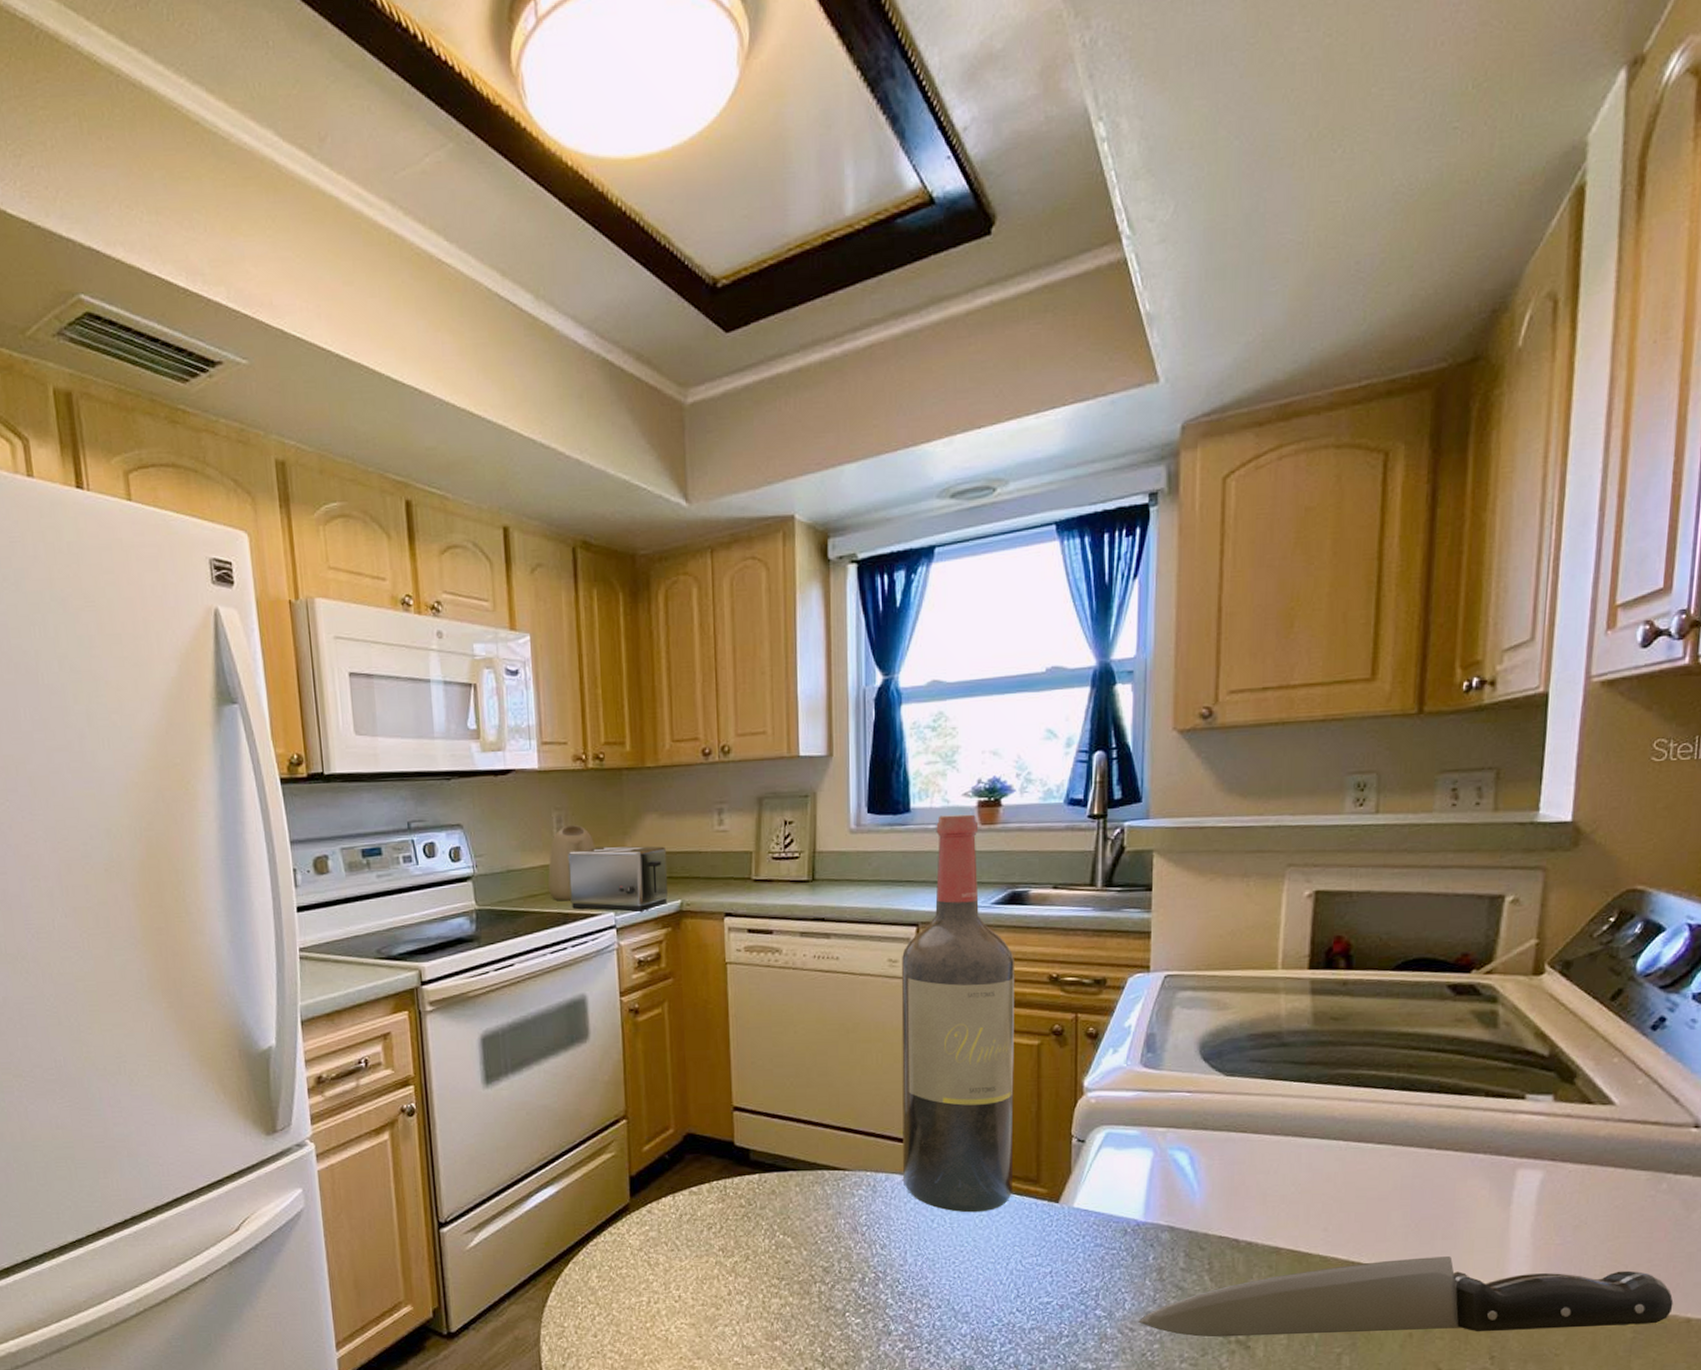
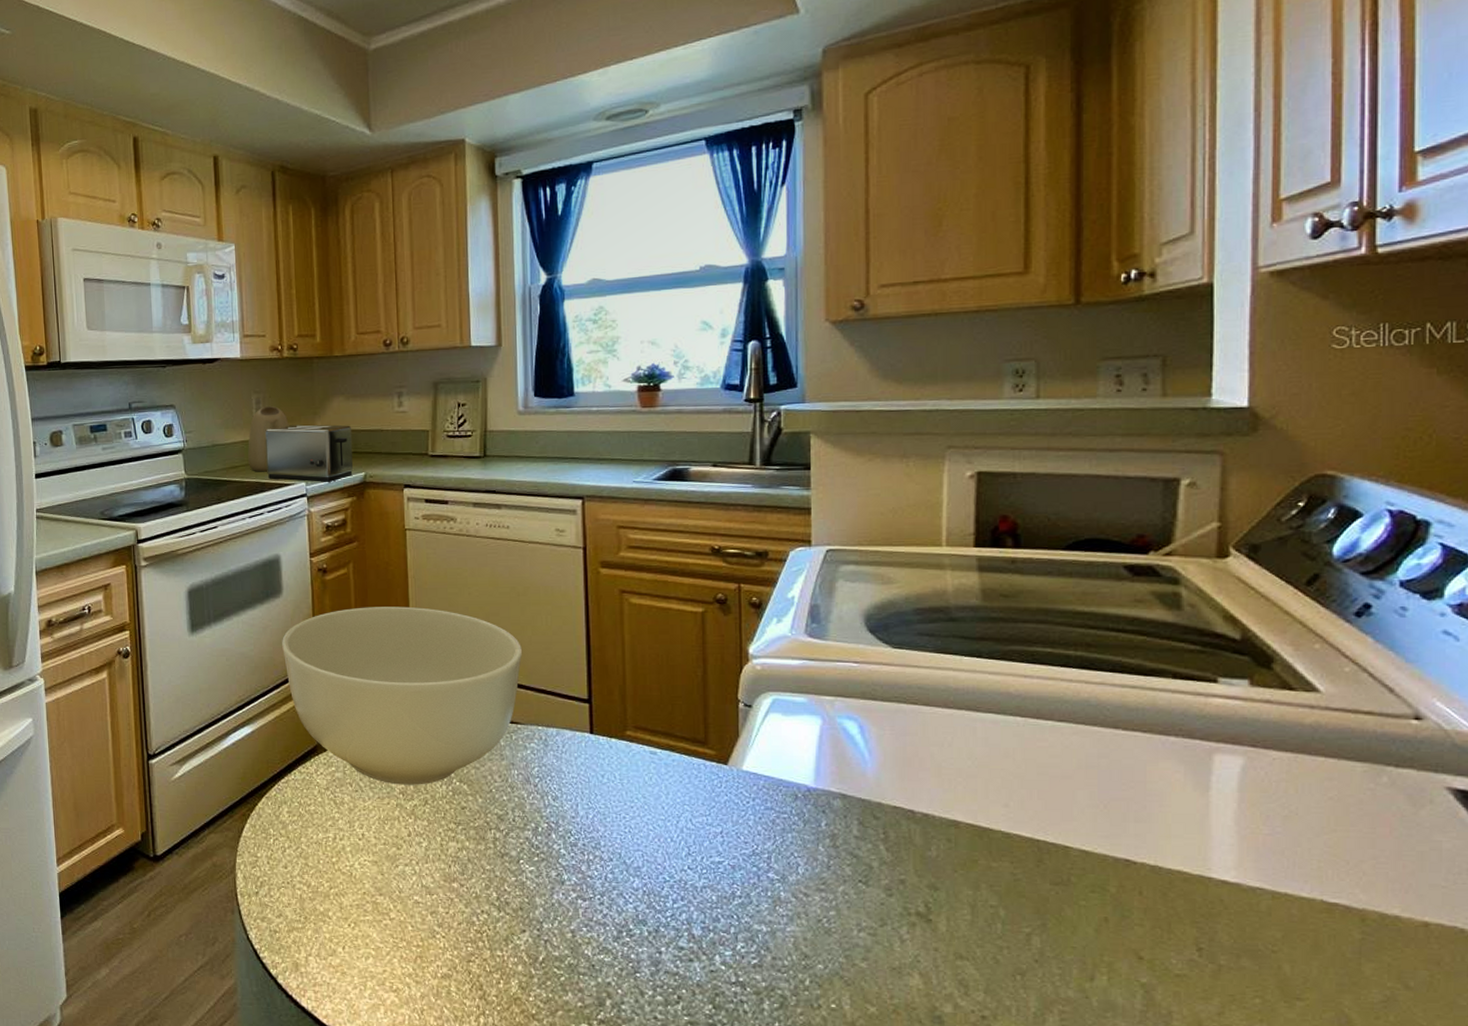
bowl: none [588,1048,852,1241] -> present [281,606,523,785]
wine bottle: present [901,814,1014,1213] -> none [568,398,681,770]
knife: present [1138,1256,1674,1338] -> none [812,840,1407,926]

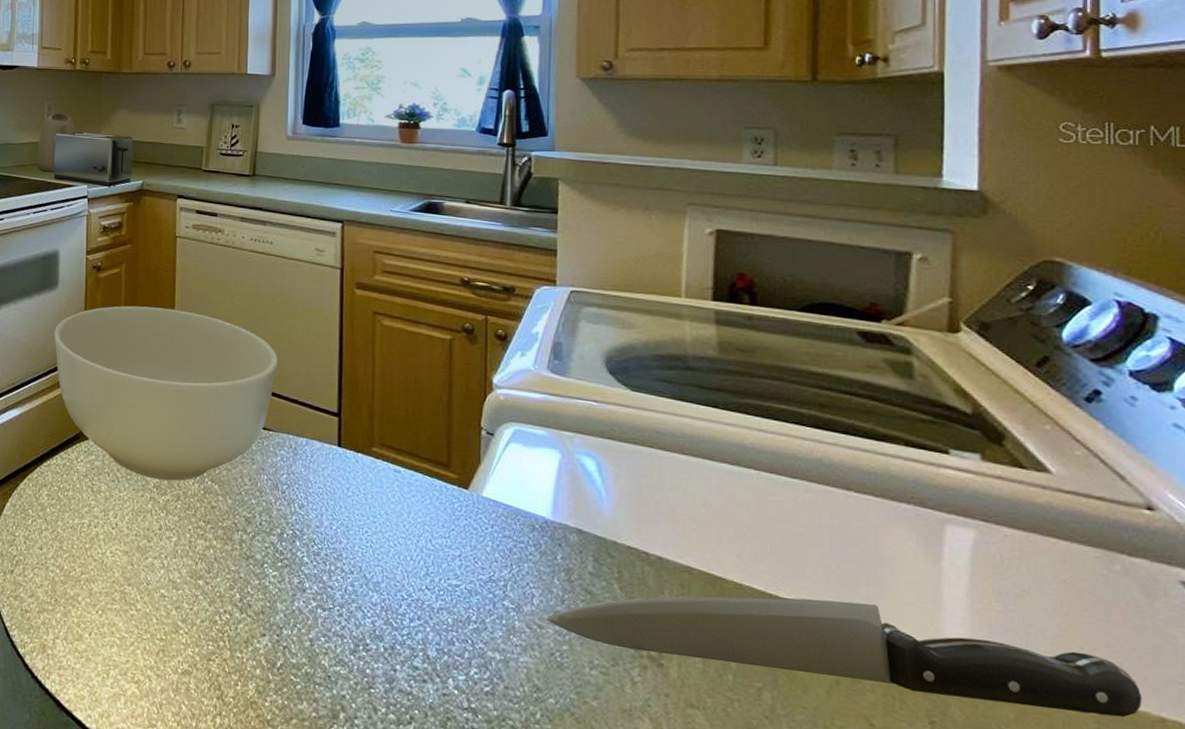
knife: none [812,840,1407,926] -> present [546,595,1142,718]

